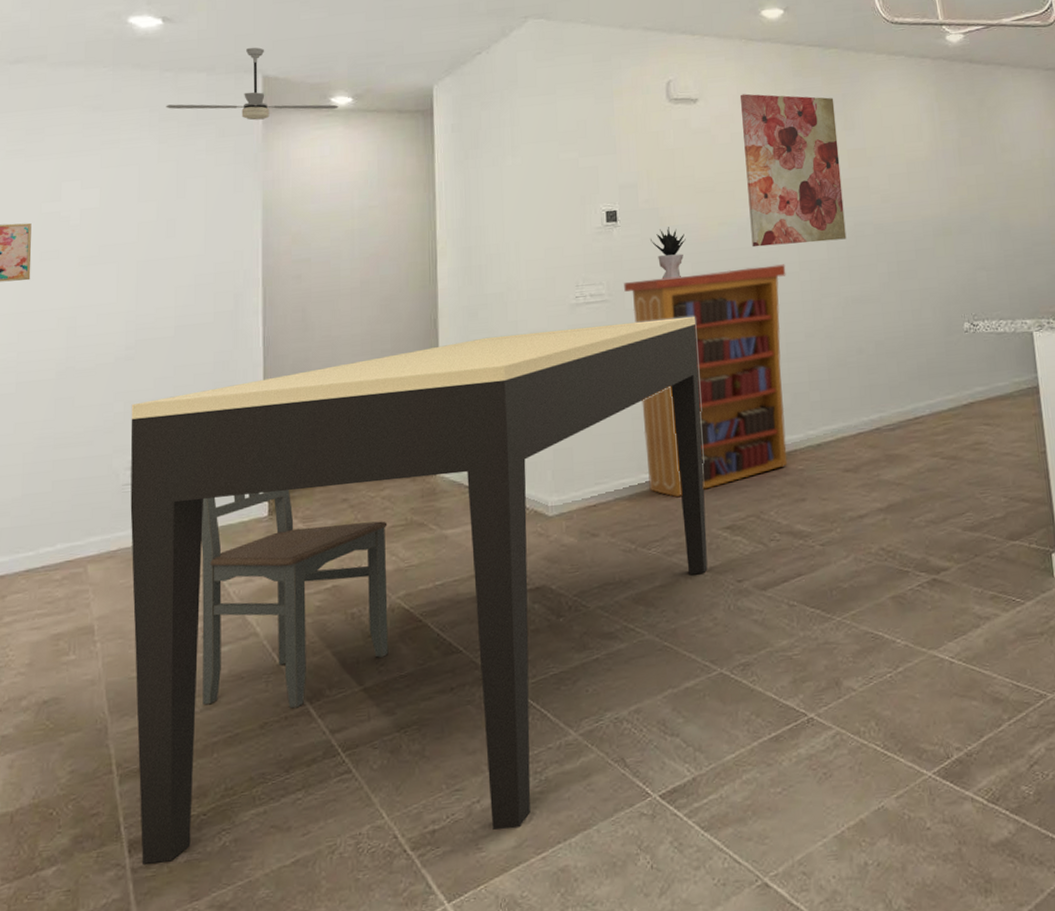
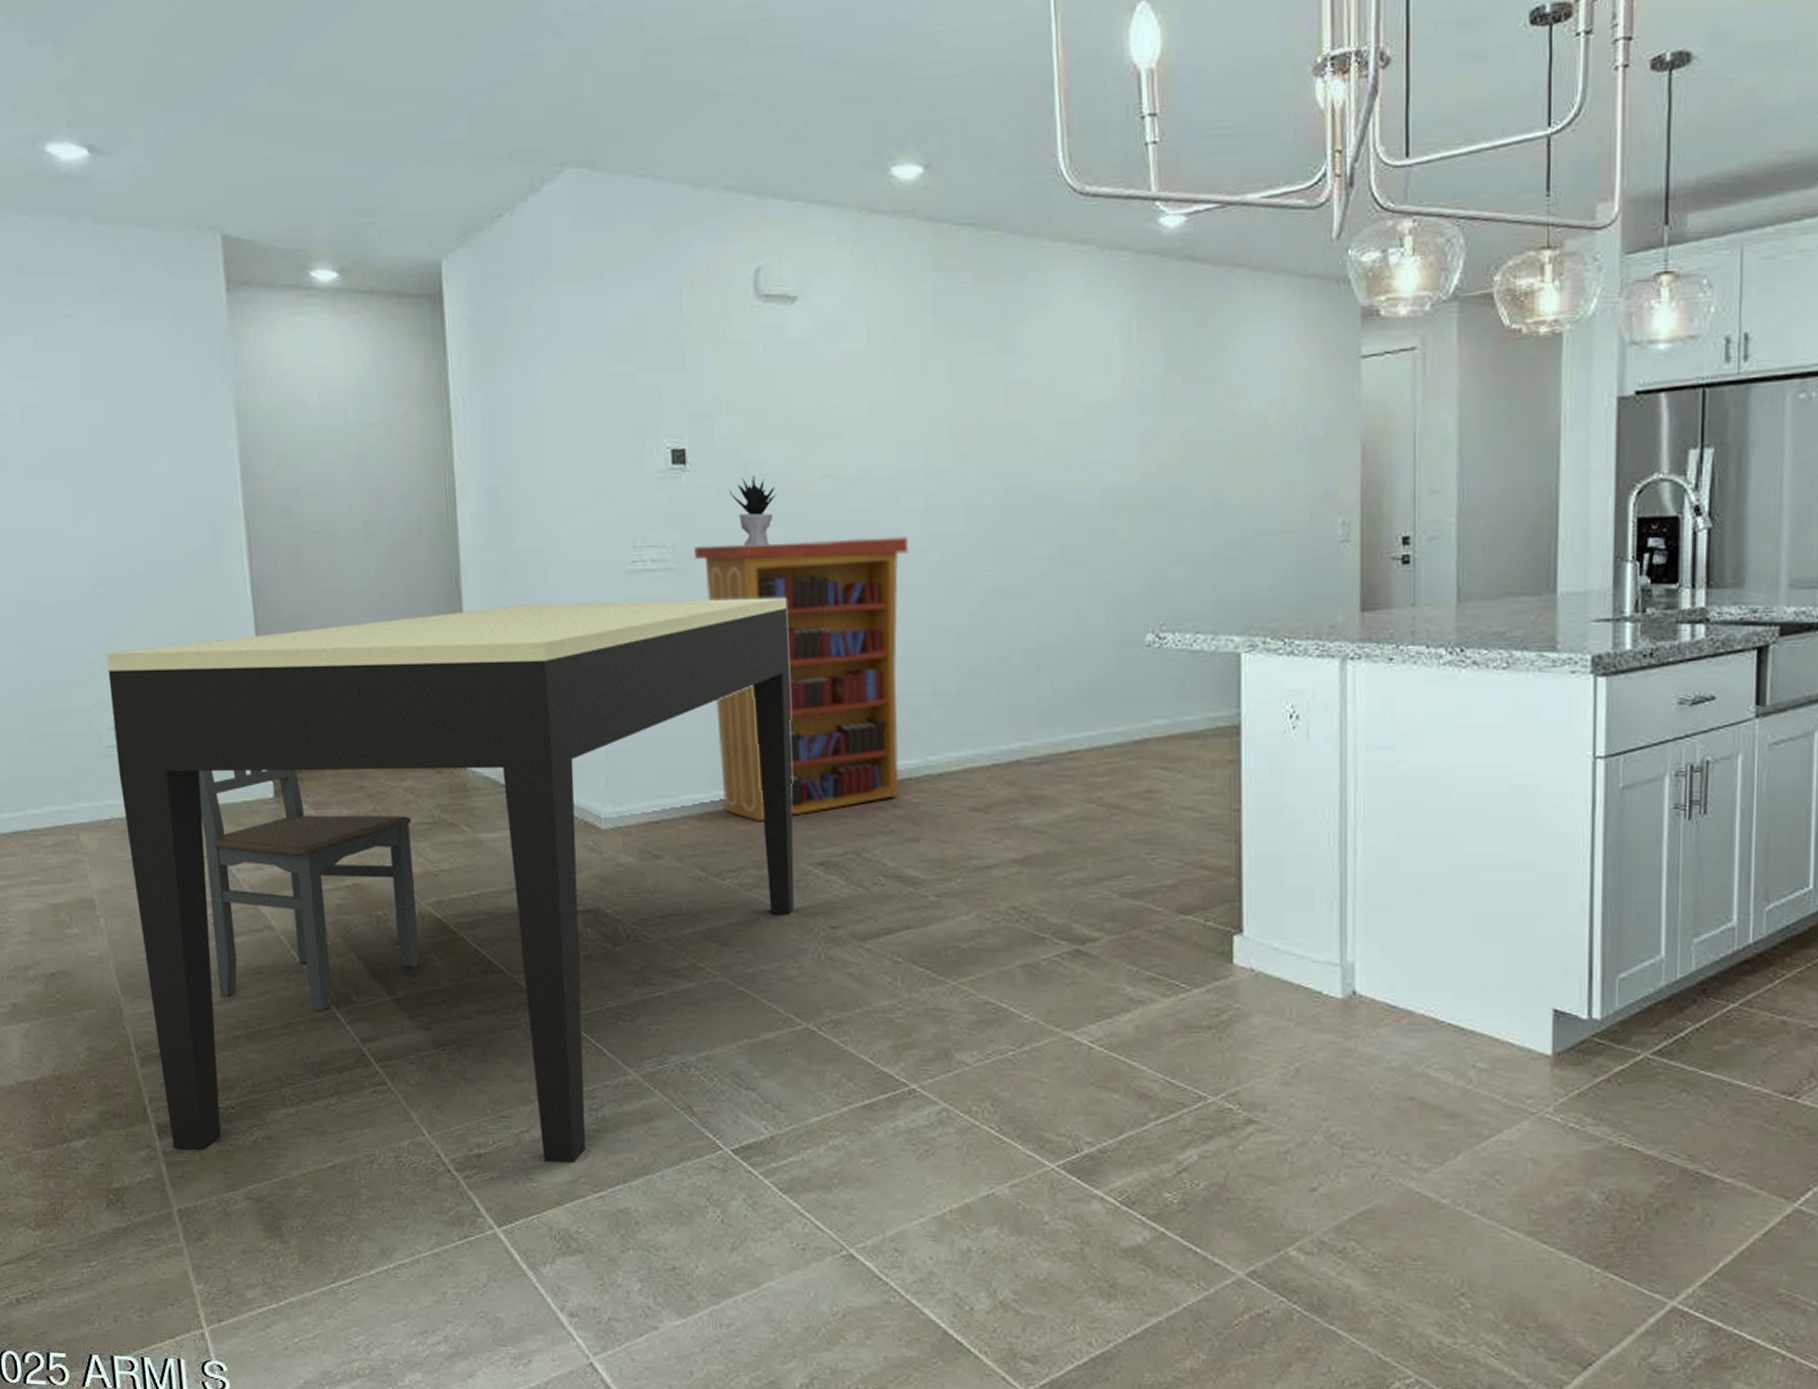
ceiling fan: present [166,47,338,121] -> none [105,193,321,298]
wall art: present [739,93,847,247] -> none [855,292,994,511]

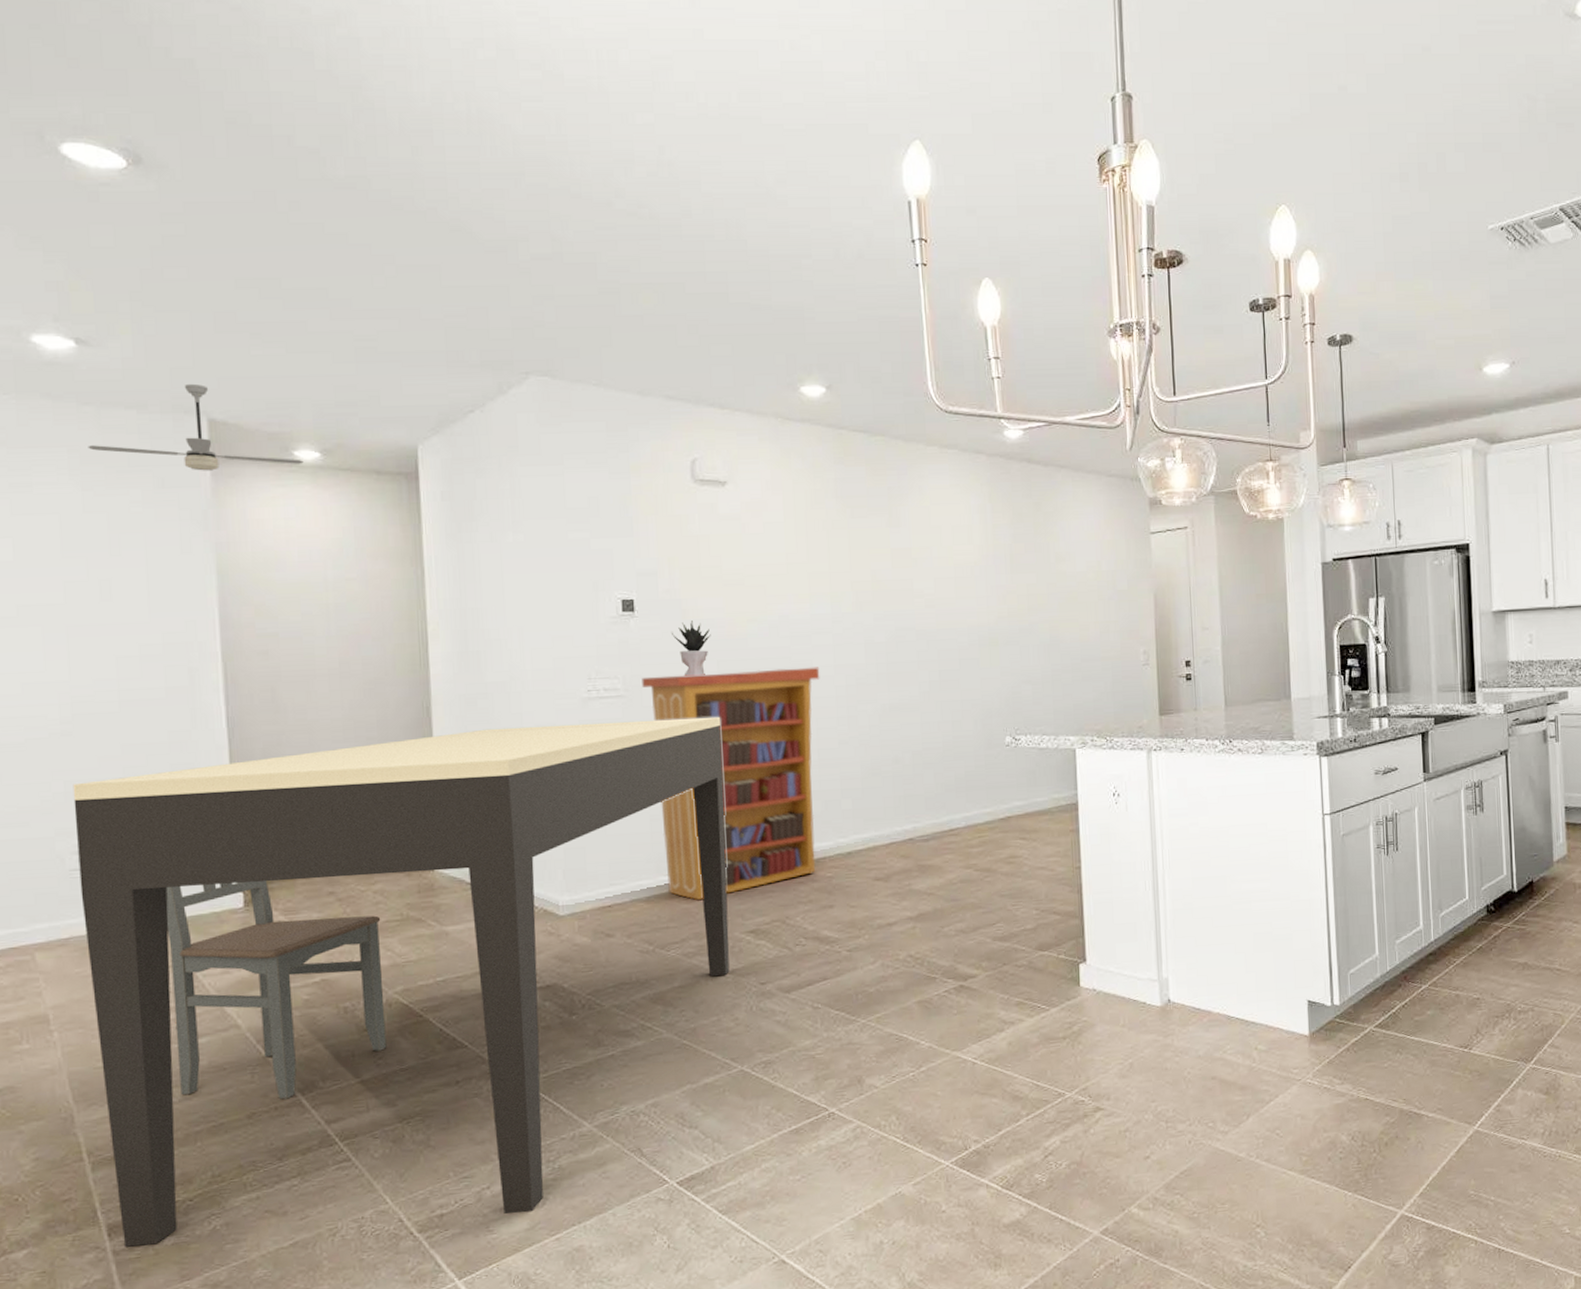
ceiling fan: none [105,193,321,298] -> present [88,383,304,471]

